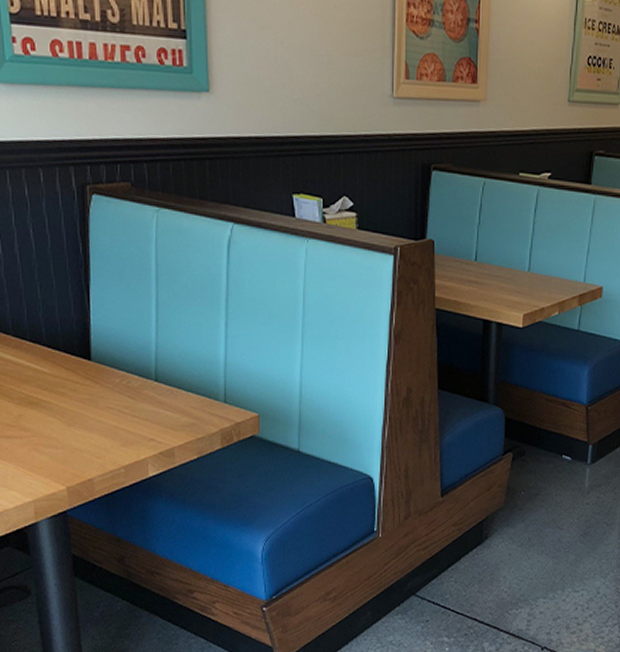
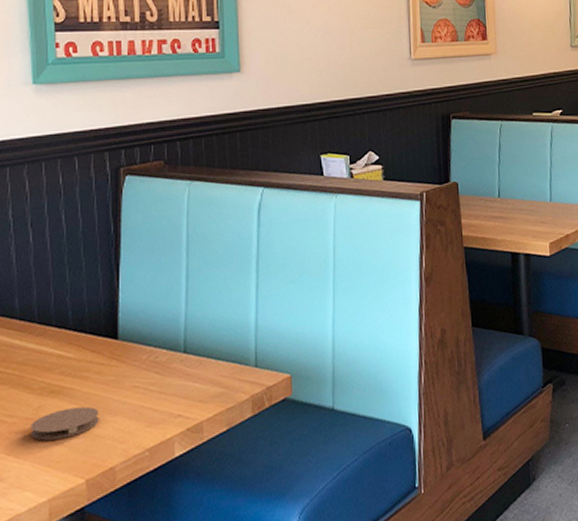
coaster: none [12,420,77,447] -> present [30,406,99,441]

